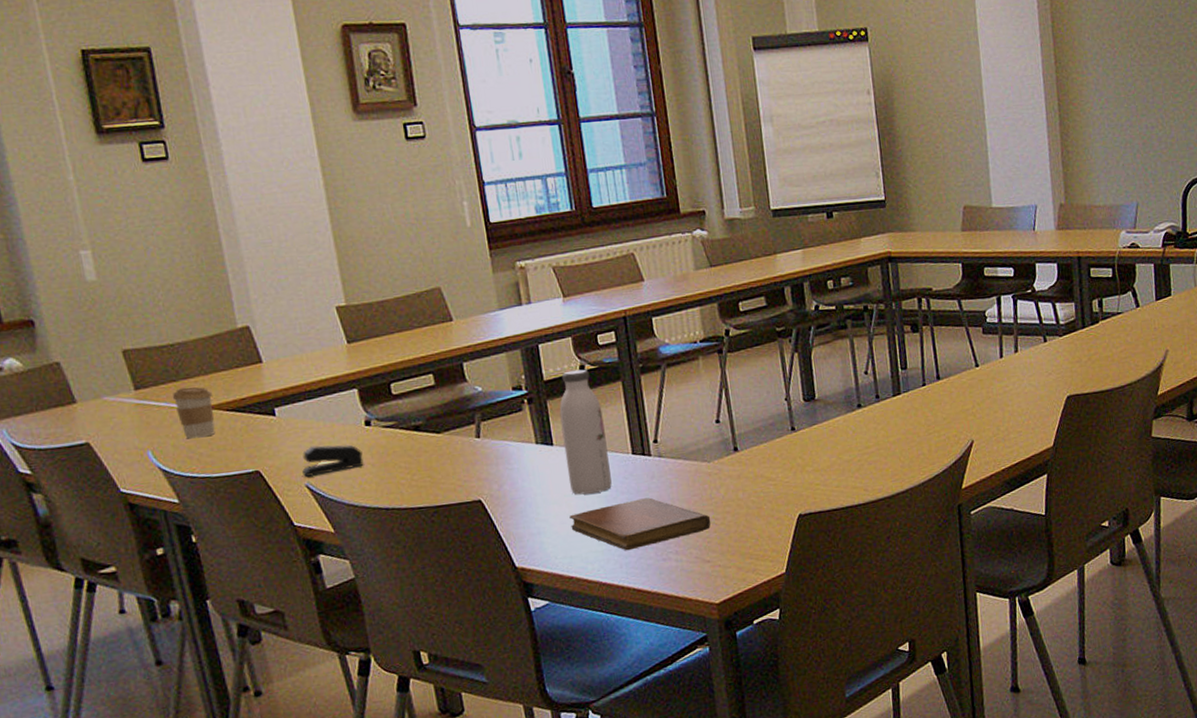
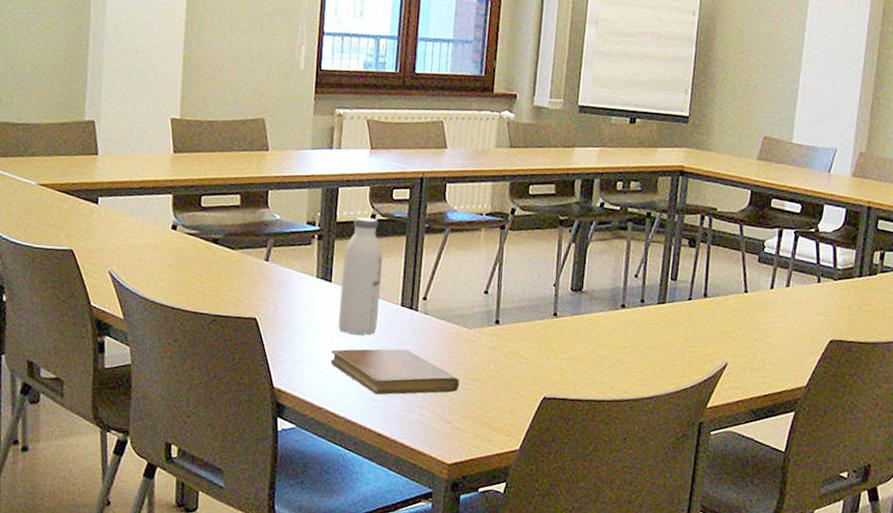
coffee cup: present [172,387,216,439] -> none [16,163,50,211]
stapler: present [302,444,364,477] -> none [108,238,164,265]

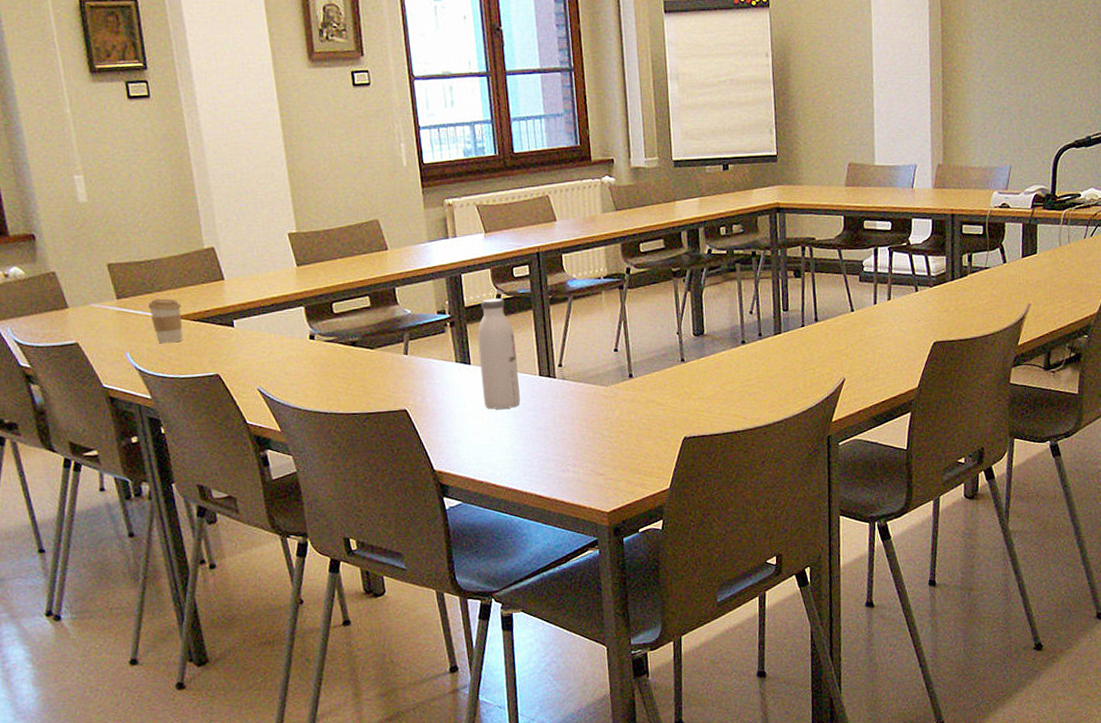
coffee cup: none [16,163,50,211] -> present [147,298,183,344]
notebook: present [330,348,460,395] -> none [482,415,606,461]

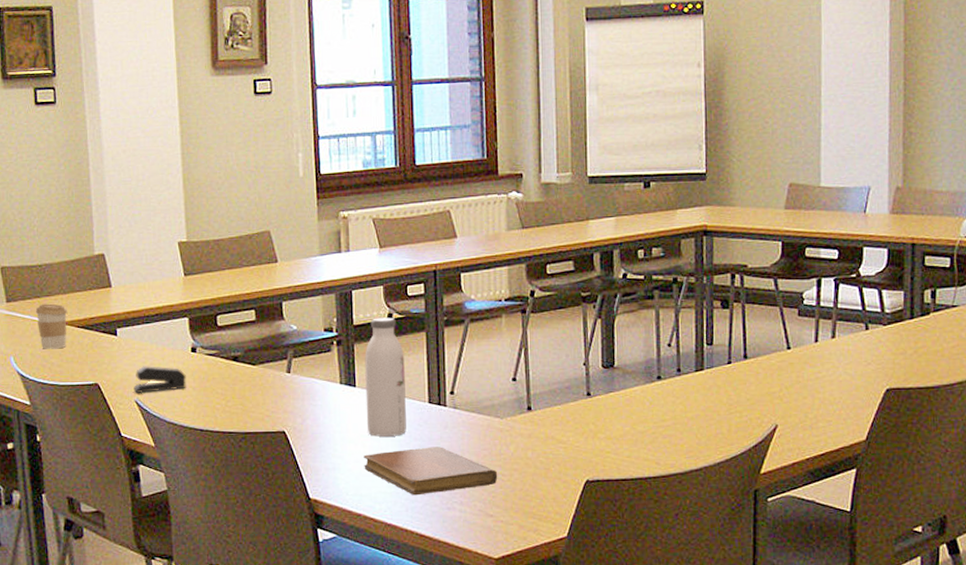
stapler: none [255,355,308,381] -> present [134,366,186,393]
notebook: none [482,415,606,461] -> present [364,447,498,496]

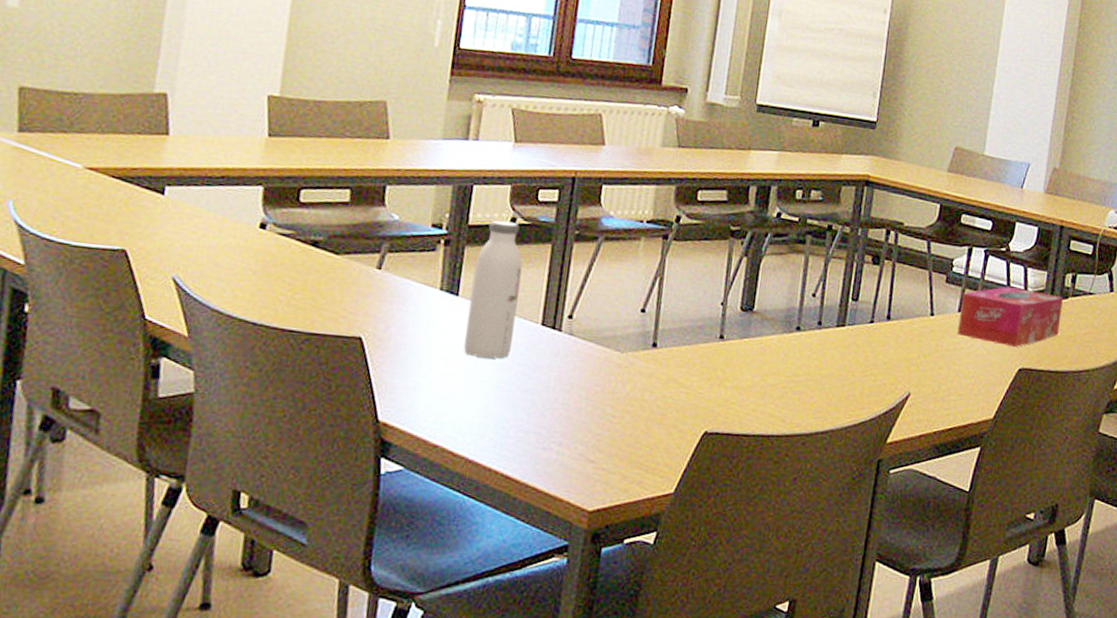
coffee cup: present [35,303,68,349] -> none [55,140,103,200]
stapler: present [134,366,186,393] -> none [173,236,247,272]
notebook: present [364,447,498,496] -> none [451,375,608,430]
tissue box: none [816,310,925,369] -> present [957,286,1063,348]

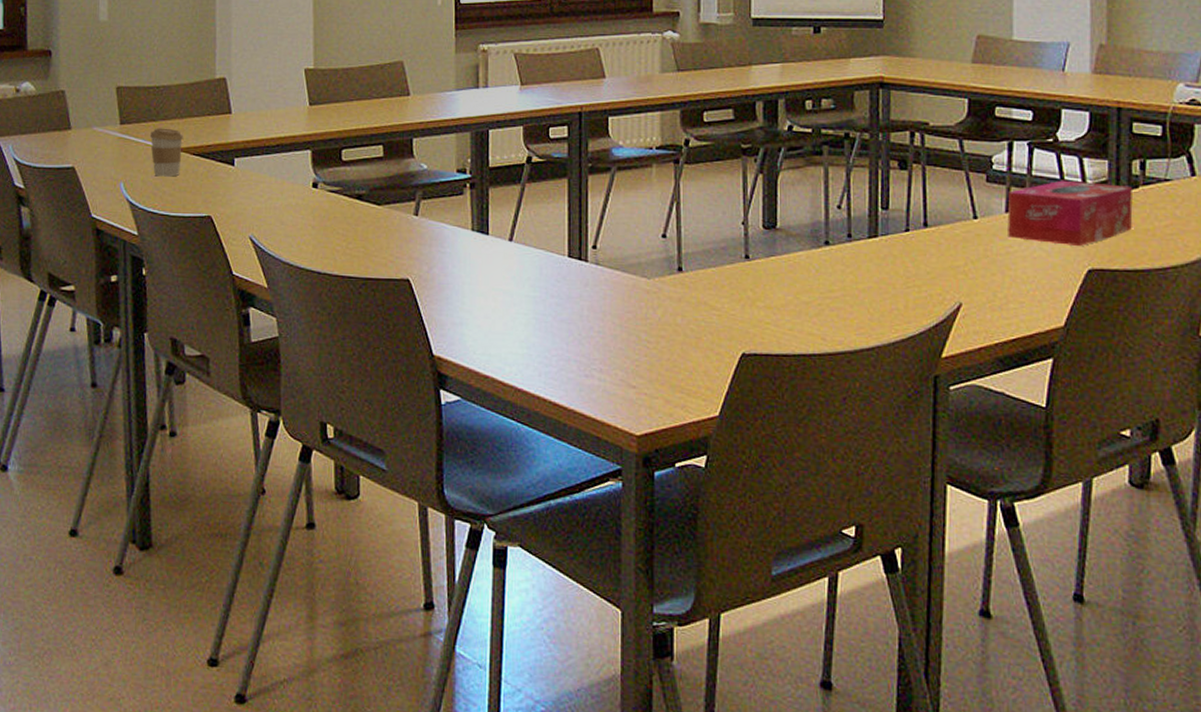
coffee cup: none [55,140,103,200] -> present [149,128,184,177]
water bottle: present [464,220,523,359] -> none [499,160,543,292]

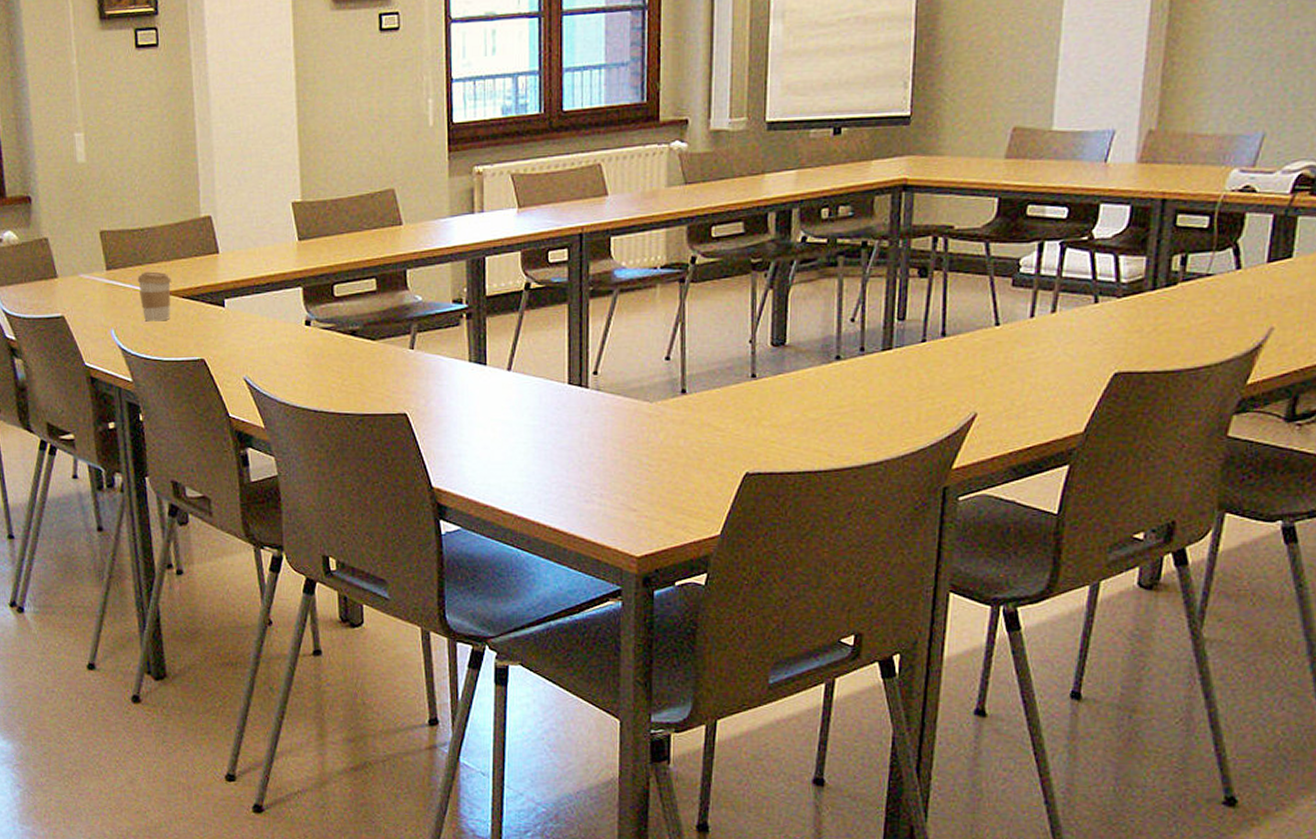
tissue box: present [1007,180,1133,247] -> none [1031,280,1170,350]

